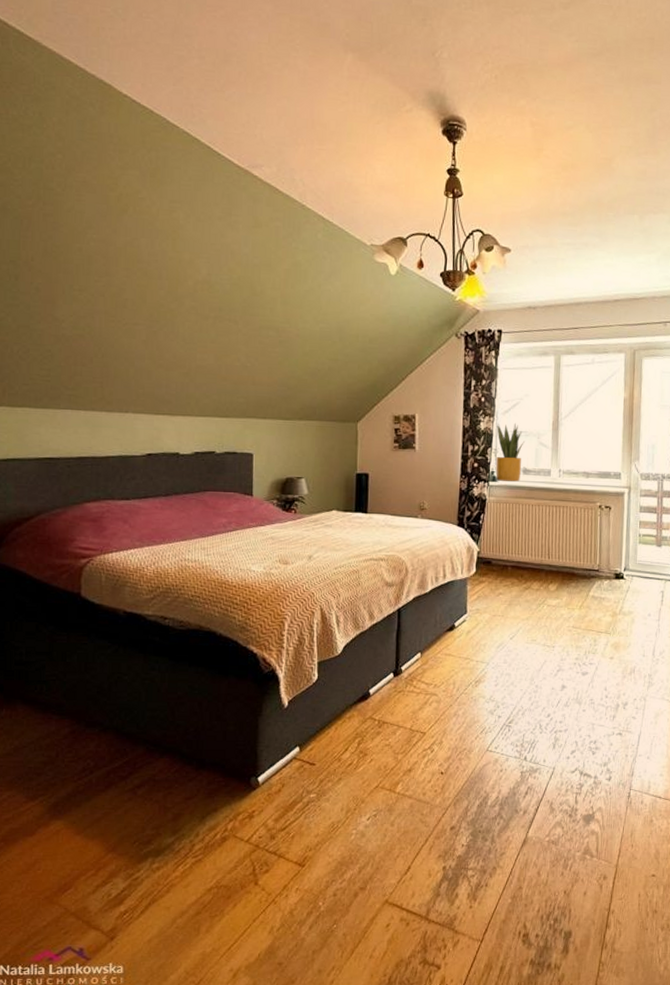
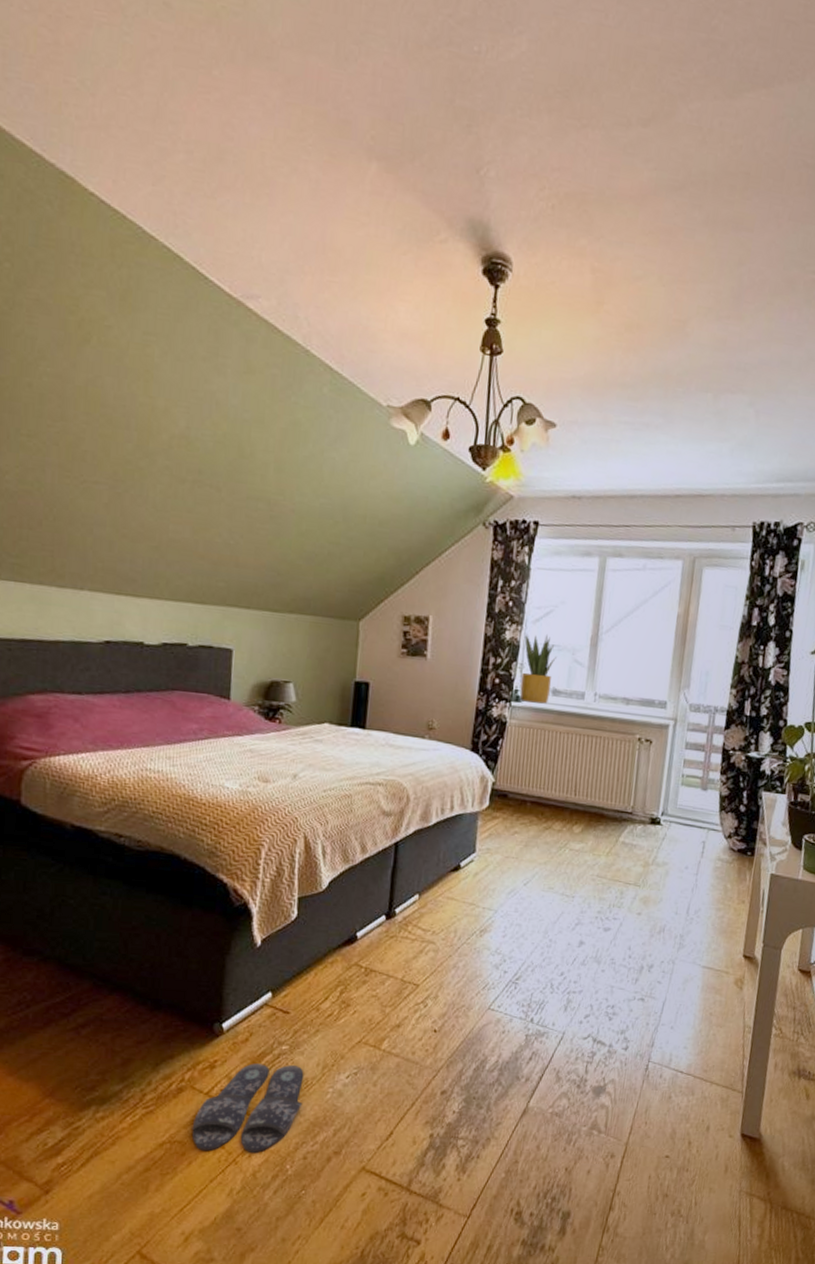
slippers: none [235,811,331,894] -> present [192,1063,304,1153]

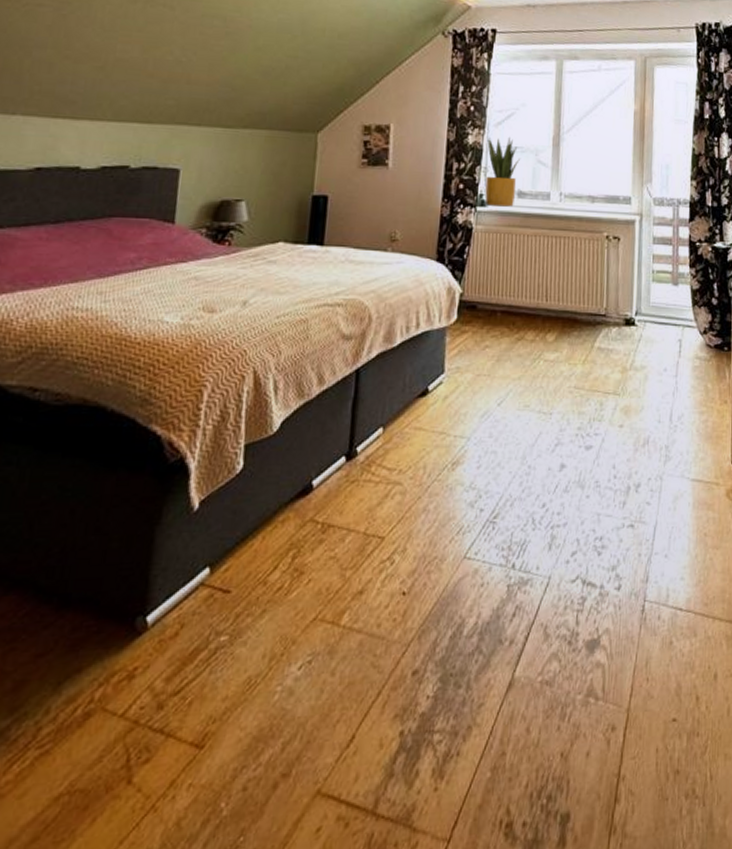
slippers: present [192,1063,304,1153] -> none [99,661,247,800]

